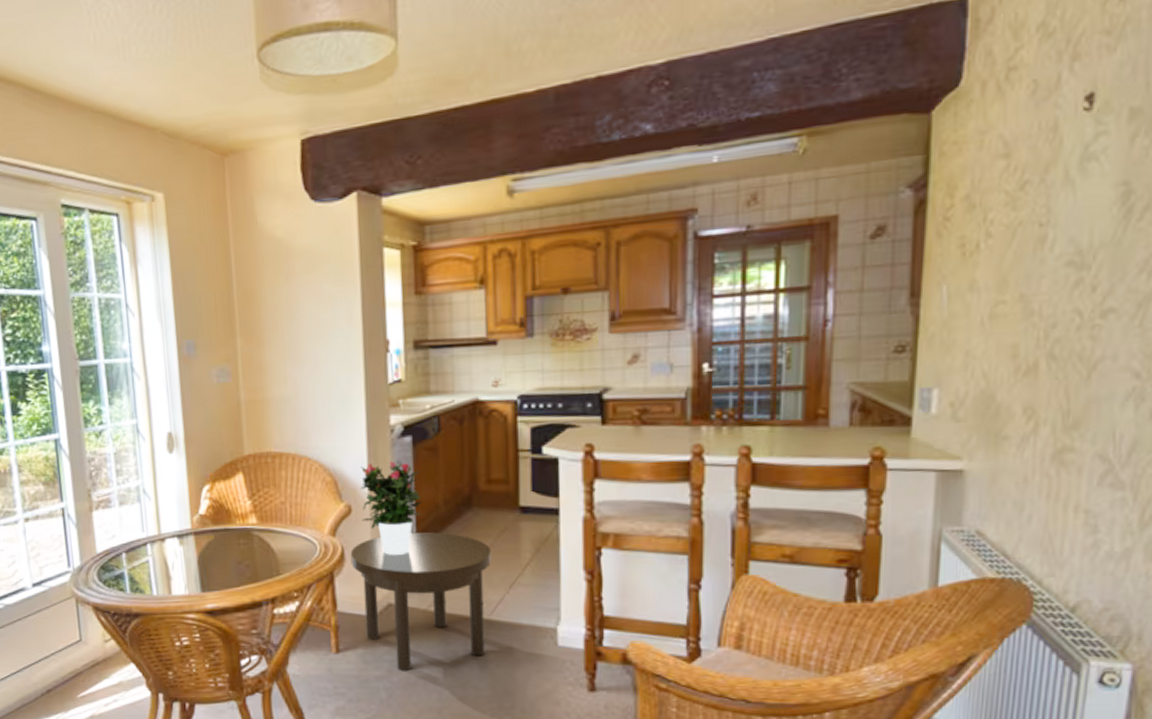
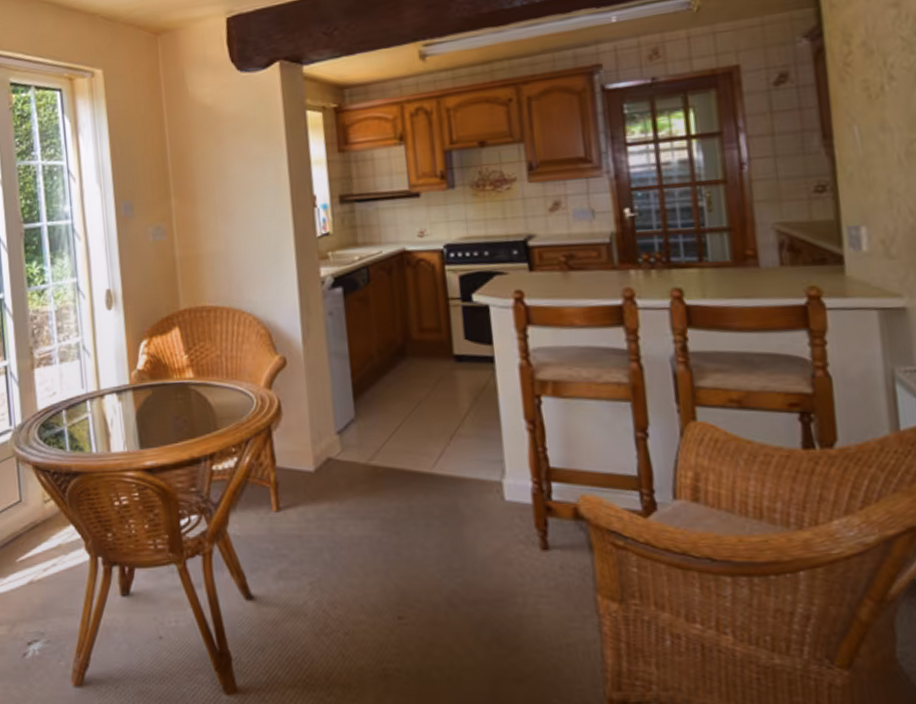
side table: present [350,532,492,671] -> none [287,383,430,530]
potted flower: present [360,461,421,555] -> none [294,312,355,407]

